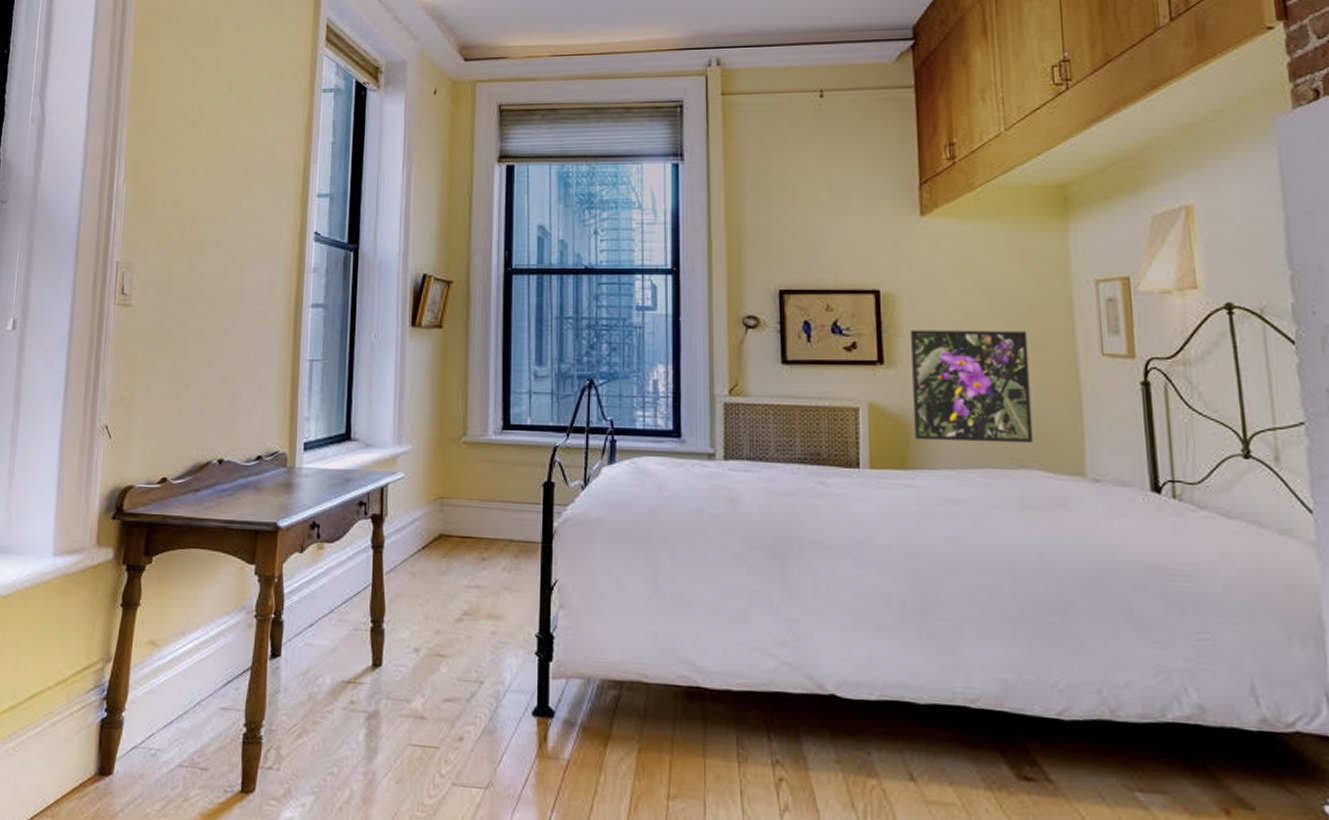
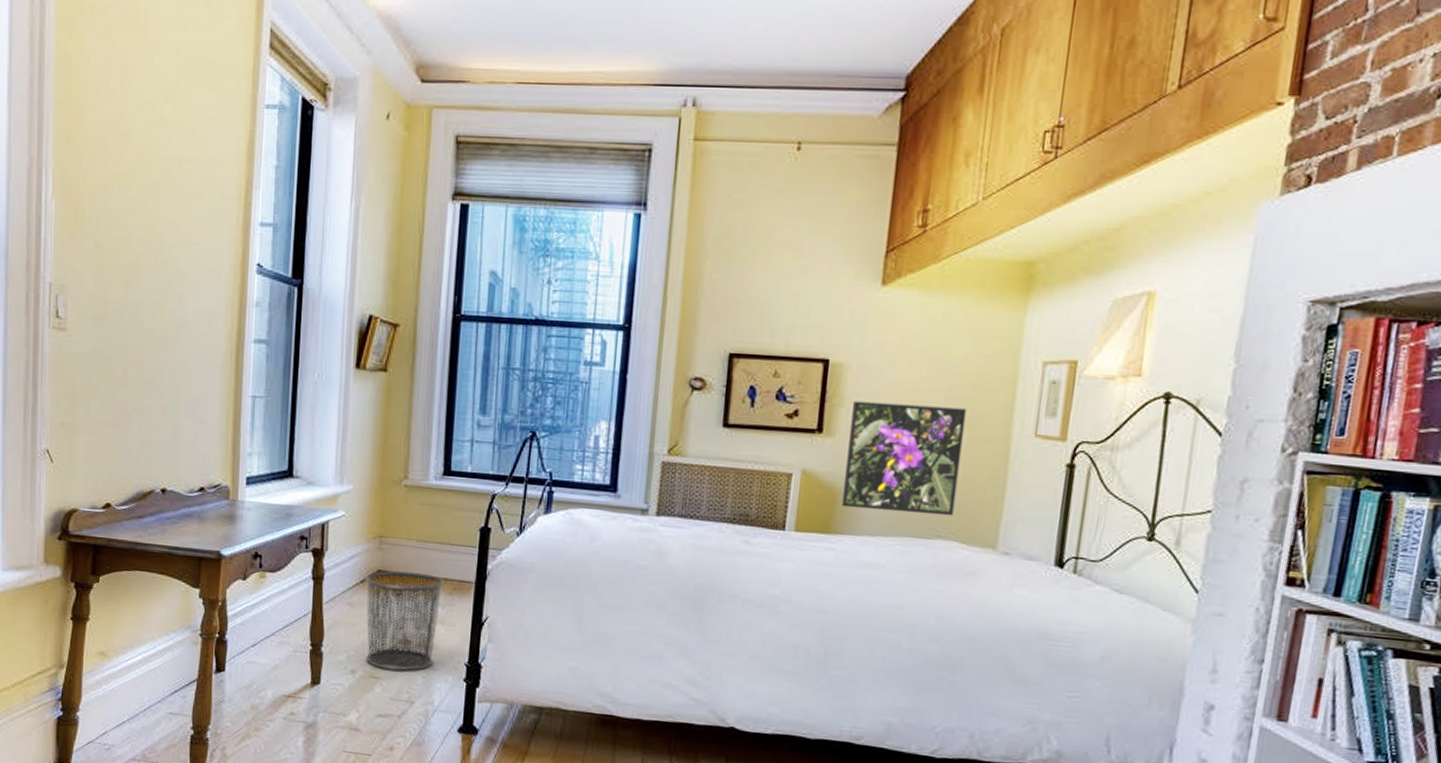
waste bin: none [426,534,510,647] -> present [364,571,445,672]

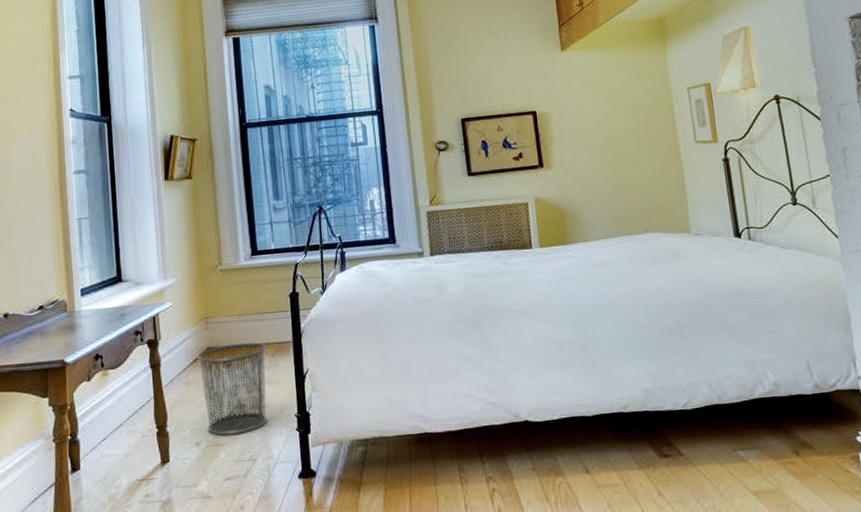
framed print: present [842,401,967,516] -> none [560,131,653,222]

